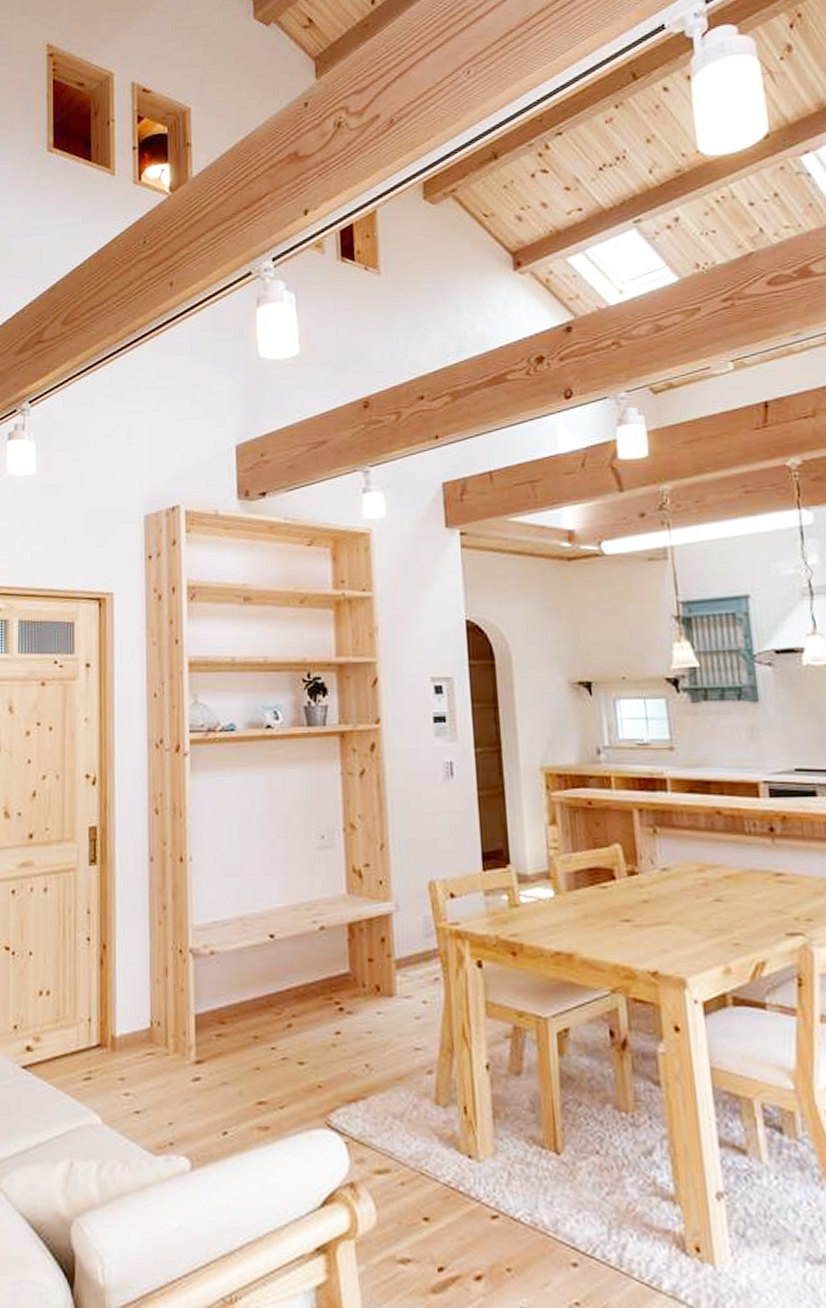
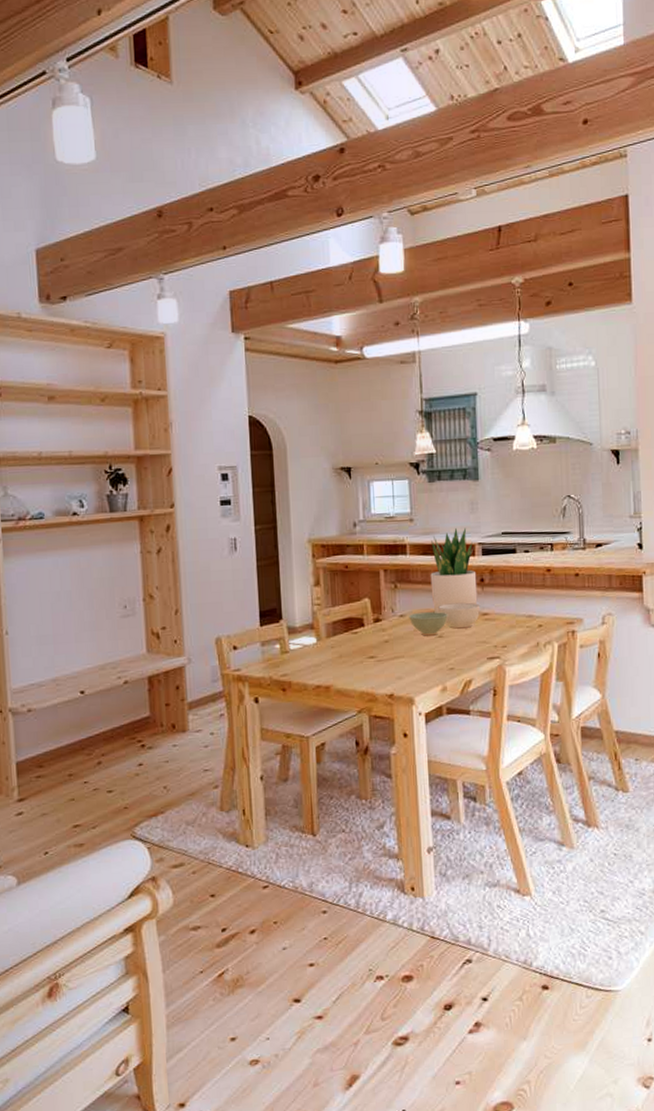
bowl: none [674,867,727,898] -> present [409,612,448,636]
planter: none [699,761,767,869] -> present [430,528,478,613]
bowl: none [713,857,772,891] -> present [438,602,481,629]

